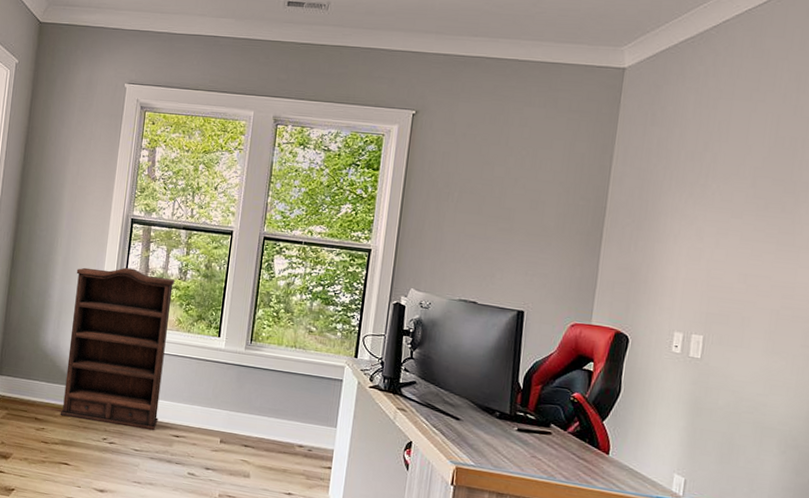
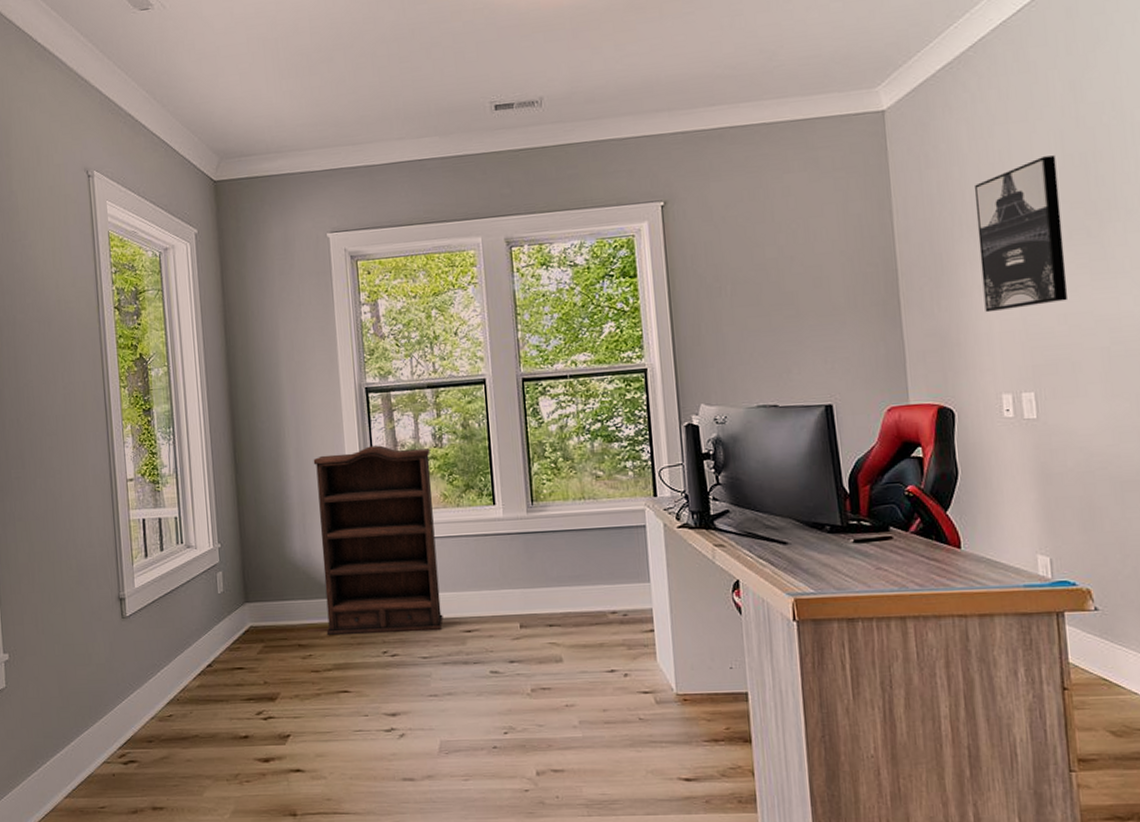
wall art: none [675,134,769,263] -> present [974,155,1068,313]

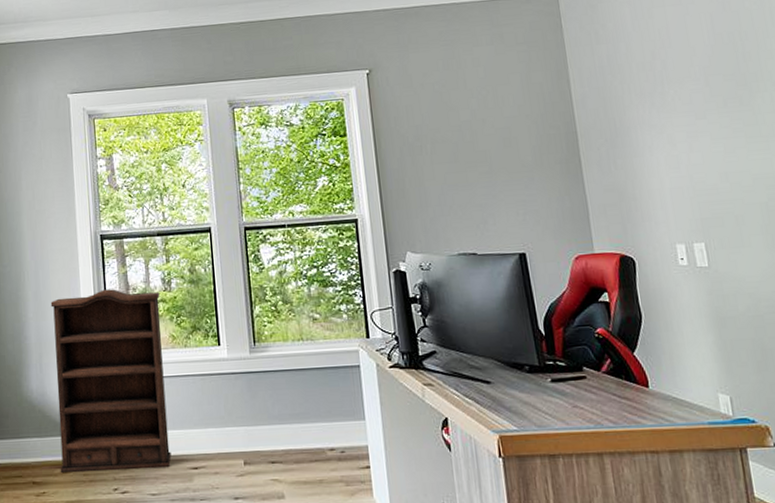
wall art: present [974,155,1068,313] -> none [639,34,728,171]

